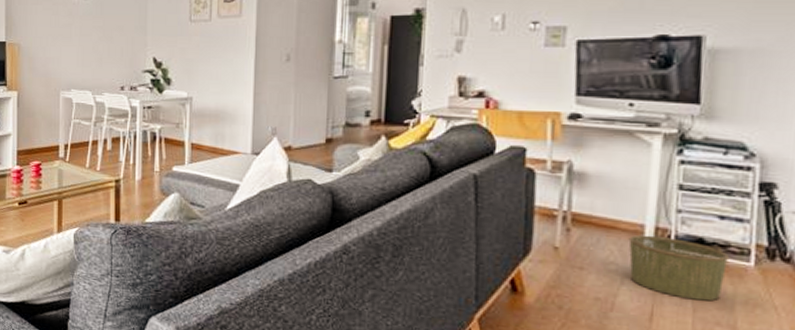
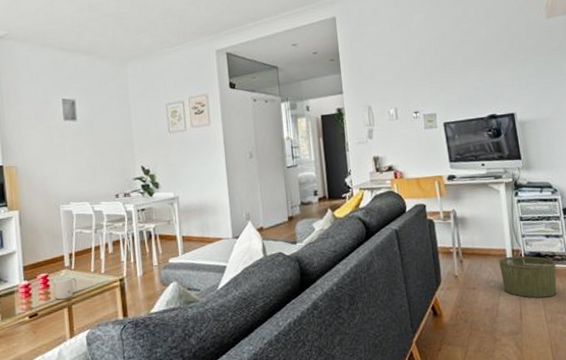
mug: none [46,166,71,192] -> present [53,275,78,300]

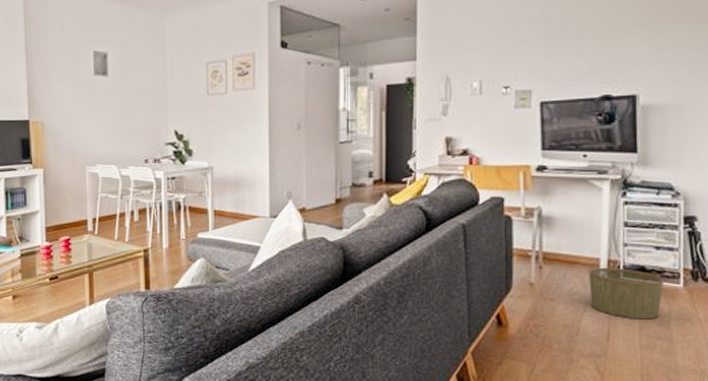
mug: present [53,275,78,300] -> none [75,241,100,265]

